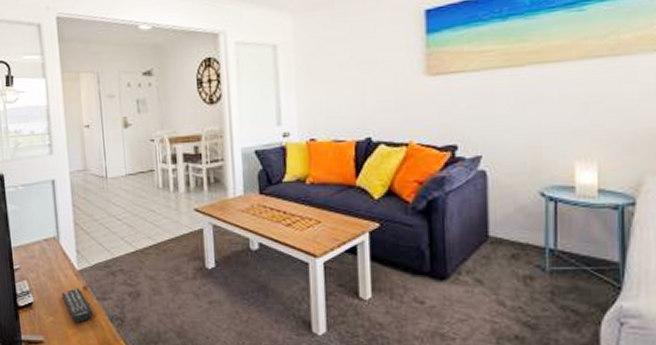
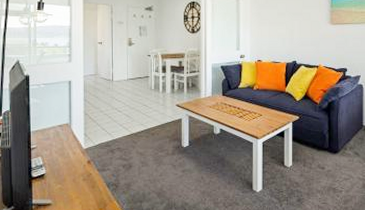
remote control: present [61,288,92,323] -> none [69,162,93,189]

